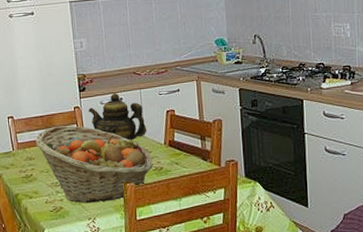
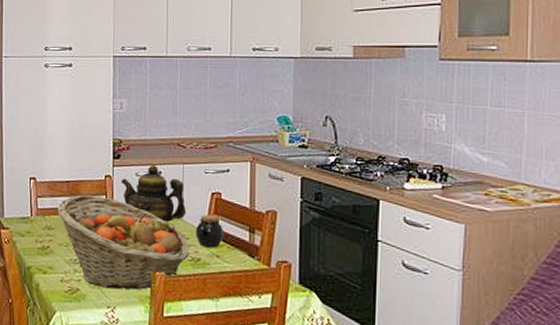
jar: none [156,129,181,158] -> present [195,214,224,248]

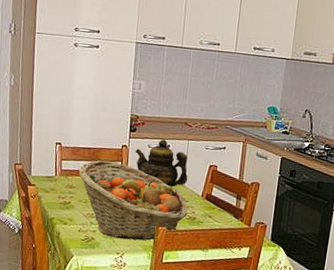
jar: present [195,214,224,248] -> none [193,182,217,210]

